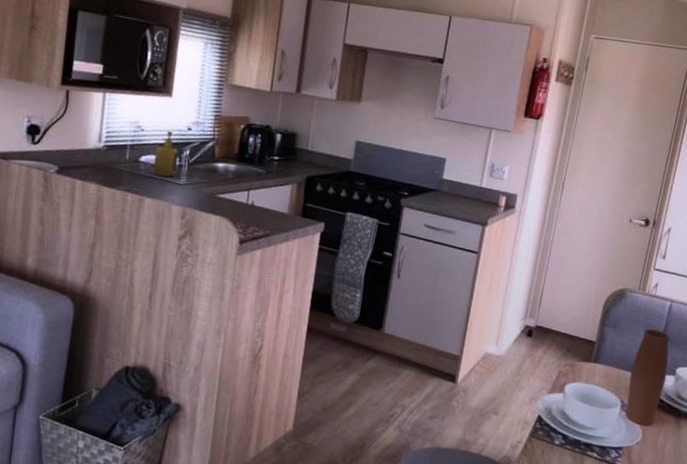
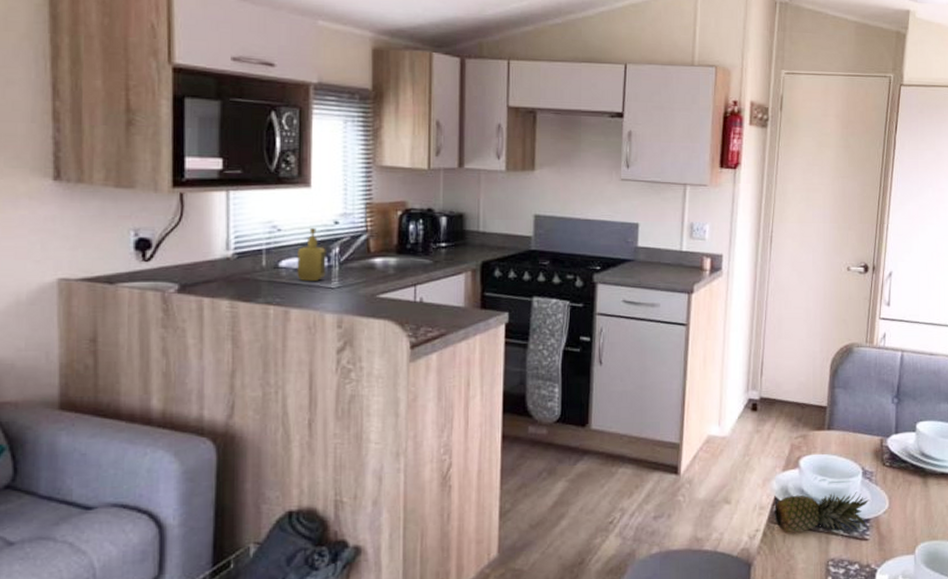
fruit: none [536,416,626,456] -> present [774,491,871,533]
vase: present [626,328,669,427] -> none [868,384,907,492]

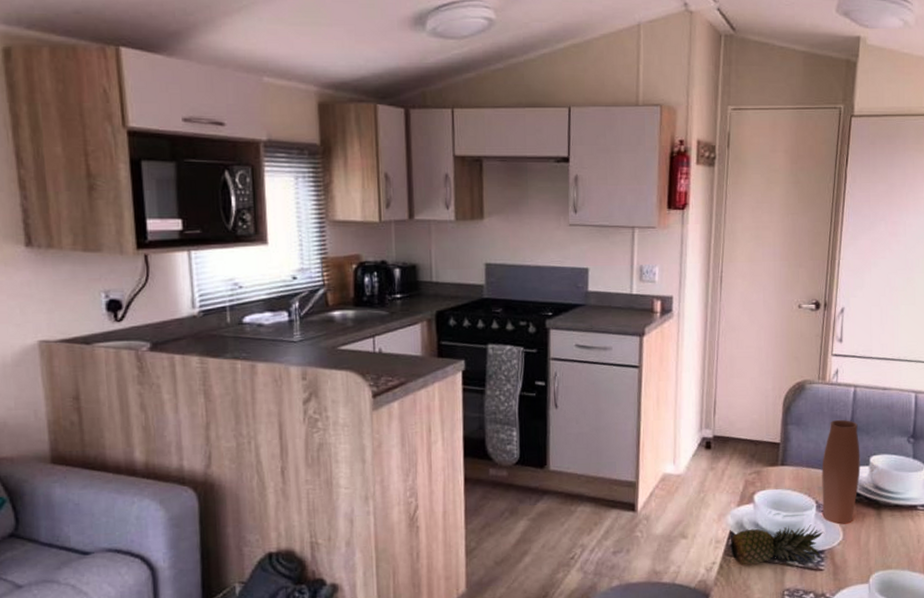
soap dispenser: present [297,228,326,282] -> none [259,284,288,336]
vase: none [868,384,907,492] -> present [822,419,861,525]

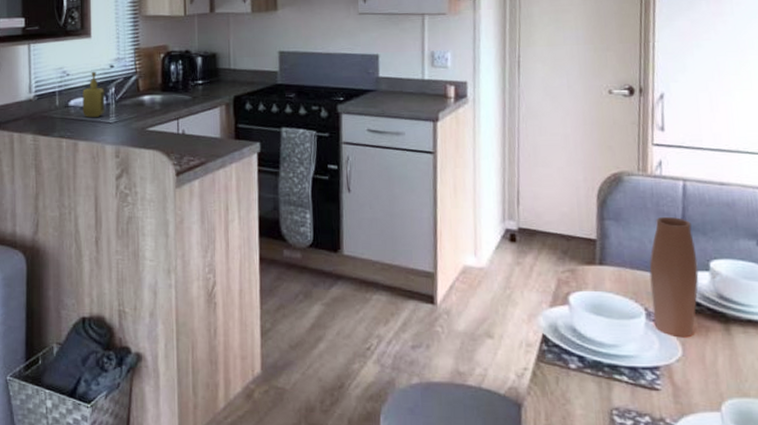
soap dispenser: none [259,284,288,336] -> present [82,72,105,118]
fruit: present [730,524,825,565] -> none [543,334,659,378]

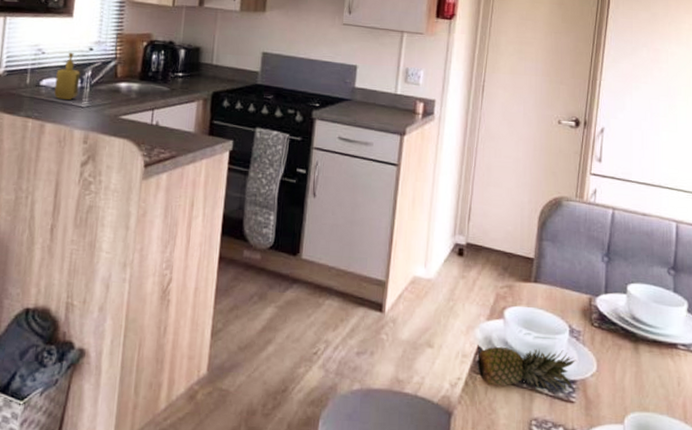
fruit: none [543,334,659,378] -> present [477,346,578,391]
vase: present [649,216,699,338] -> none [576,241,617,355]

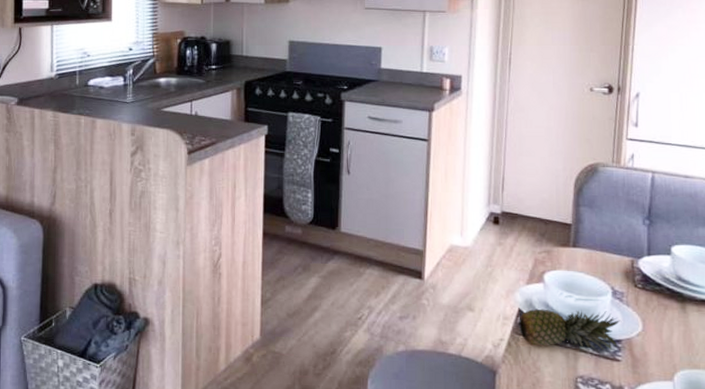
soap dispenser: present [54,53,81,101] -> none [101,54,123,98]

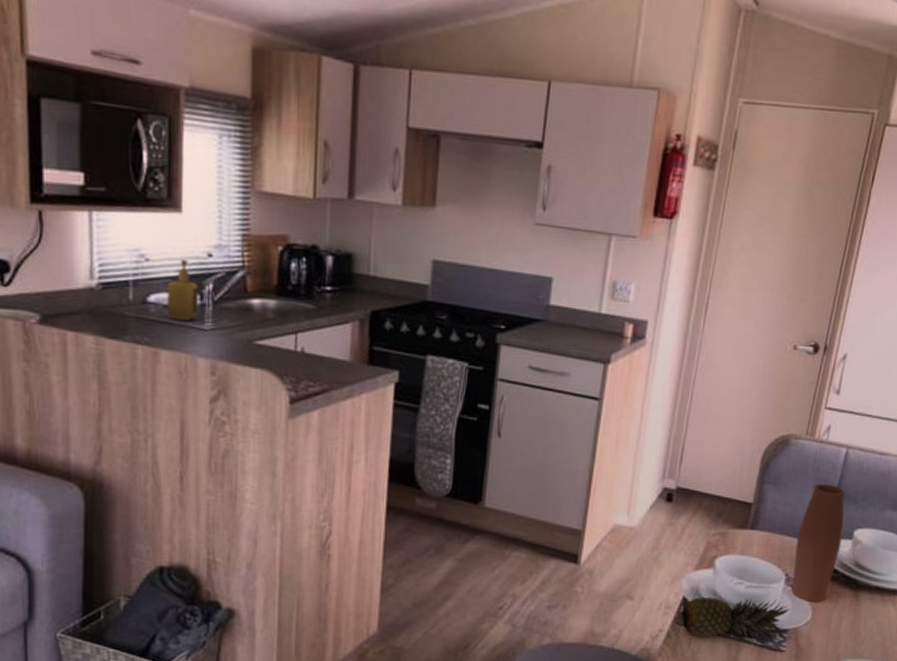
soap dispenser: none [101,54,123,98] -> present [167,260,199,322]
vase: none [617,204,661,315] -> present [792,483,845,603]

